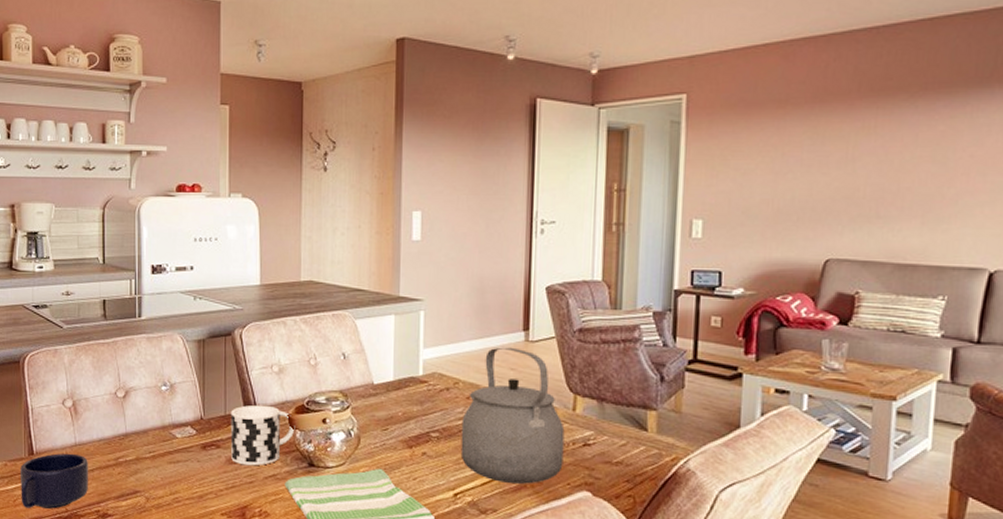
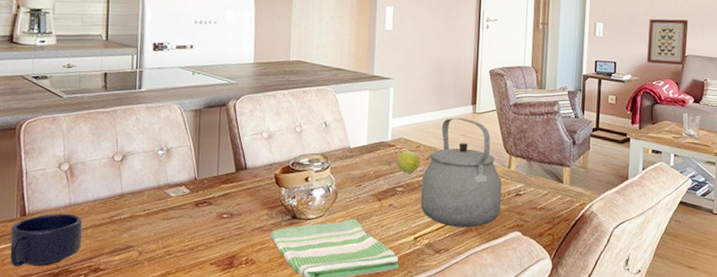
cup: present [230,405,295,466] -> none [222,166,281,220]
fruit: none [429,387,459,416] -> present [396,150,420,173]
wall art: none [767,210,831,273] -> present [647,18,689,65]

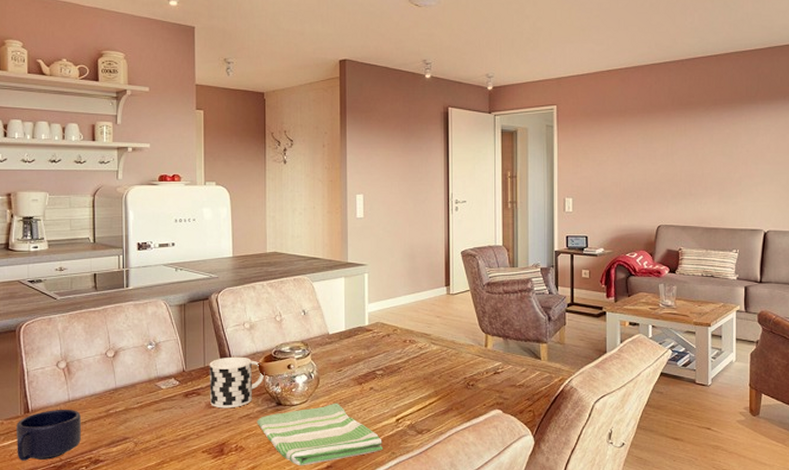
cup: none [222,166,281,220] -> present [209,356,265,409]
fruit: present [396,150,420,173] -> none [374,334,398,356]
tea kettle: present [420,117,502,228] -> none [400,299,480,407]
wall art: present [647,18,689,65] -> none [619,190,659,235]

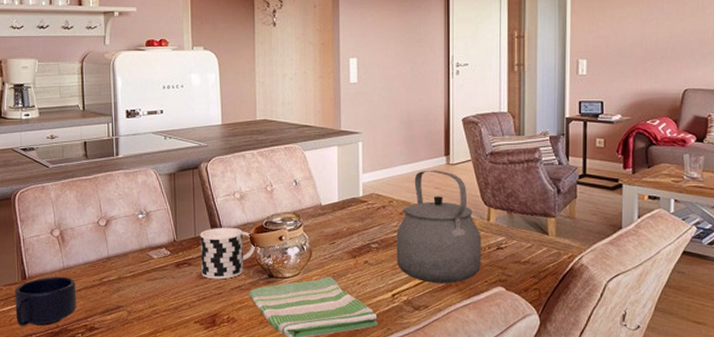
tea kettle: none [400,299,480,407] -> present [396,170,481,283]

